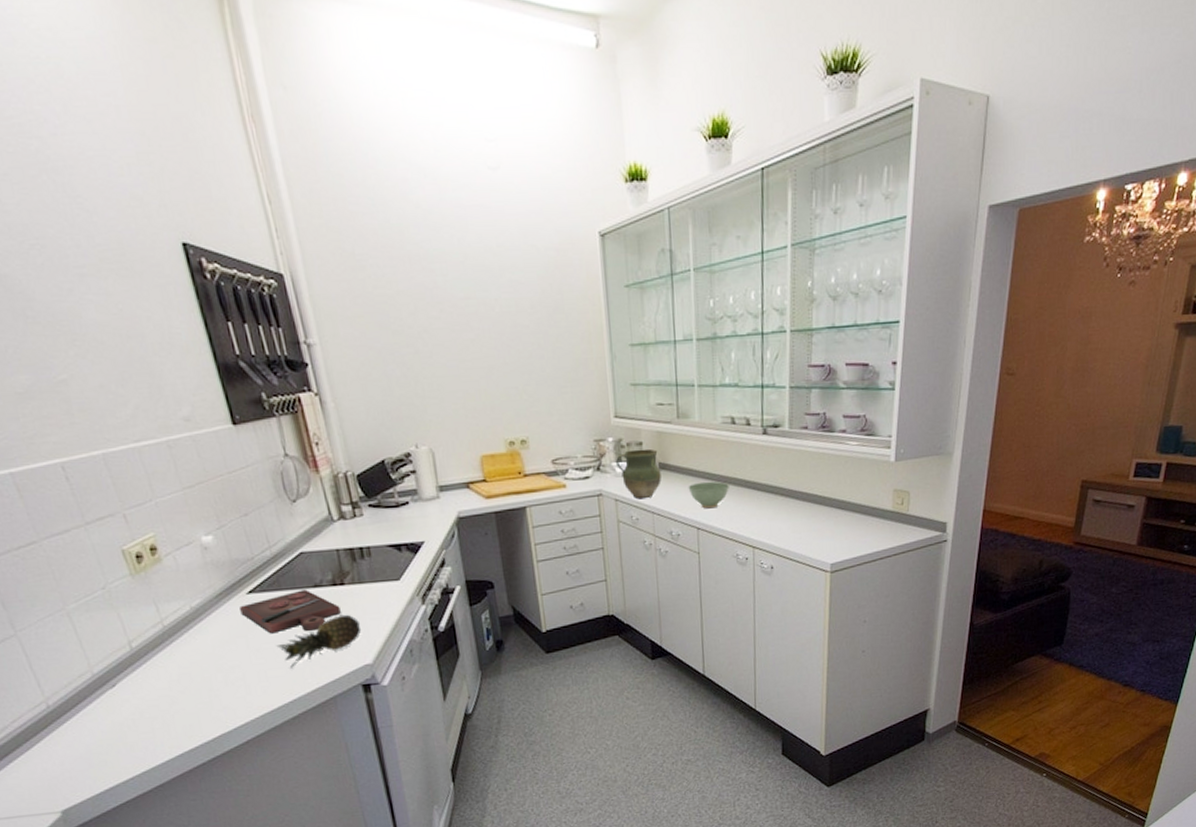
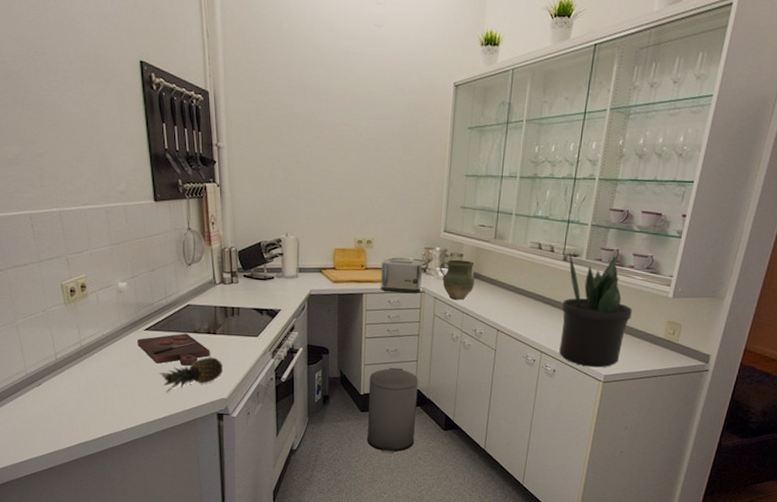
toaster: none [542,457,599,500] -> present [380,259,426,293]
pedal bin: none [550,591,617,699] -> present [367,367,419,454]
bowl: present [688,481,730,509] -> none [494,293,530,316]
planter: none [768,420,852,557] -> present [559,252,632,368]

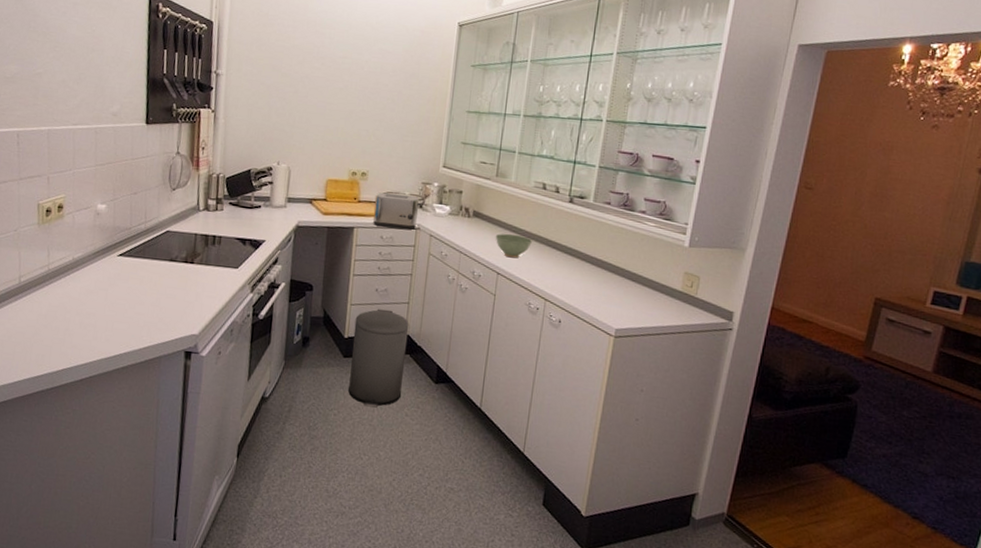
cutting board: present [137,333,210,366] -> none [108,261,185,297]
fruit: present [159,357,224,392] -> none [127,288,198,325]
ceramic jug: present [440,259,475,300] -> none [437,195,474,239]
bowl: none [494,293,530,316] -> present [495,233,533,259]
planter: present [559,252,632,368] -> none [565,193,645,320]

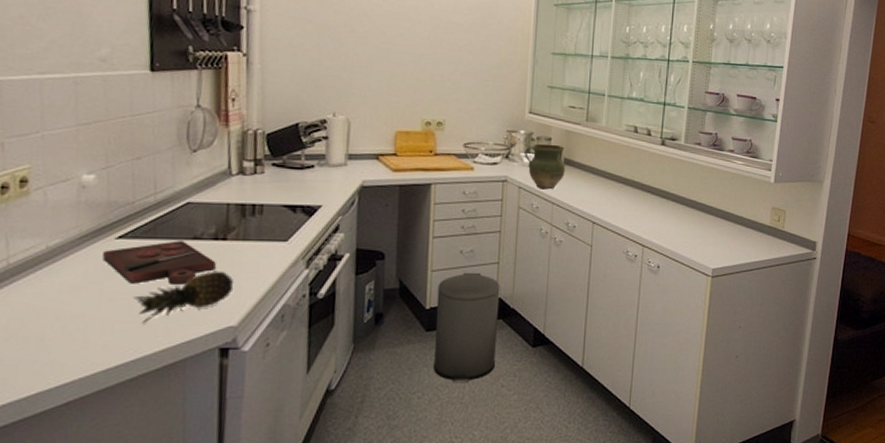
cutting board: none [108,261,185,297] -> present [103,241,216,284]
fruit: none [127,288,198,325] -> present [133,271,235,324]
toaster: present [372,192,422,230] -> none [452,143,508,182]
ceramic jug: none [437,195,474,239] -> present [525,143,565,190]
bowl: present [495,233,533,259] -> none [588,180,628,206]

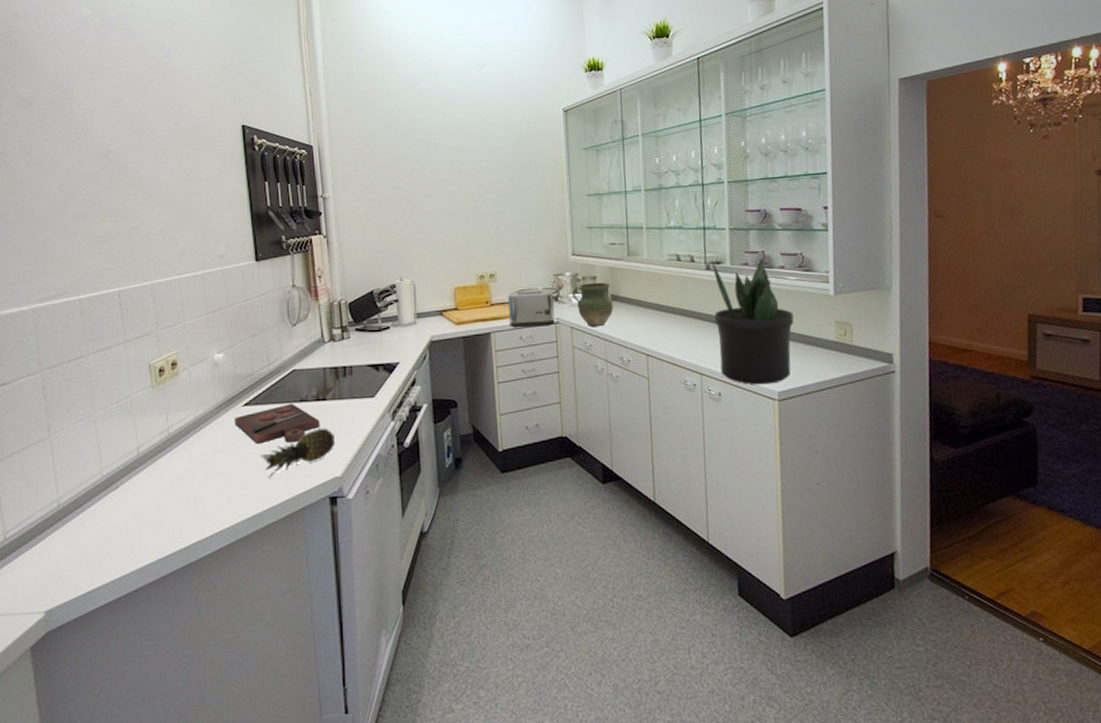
pedal bin: present [434,272,500,383] -> none [507,413,568,522]
toaster: none [452,143,508,182] -> present [507,289,557,327]
planter: none [662,135,736,261] -> present [710,258,794,385]

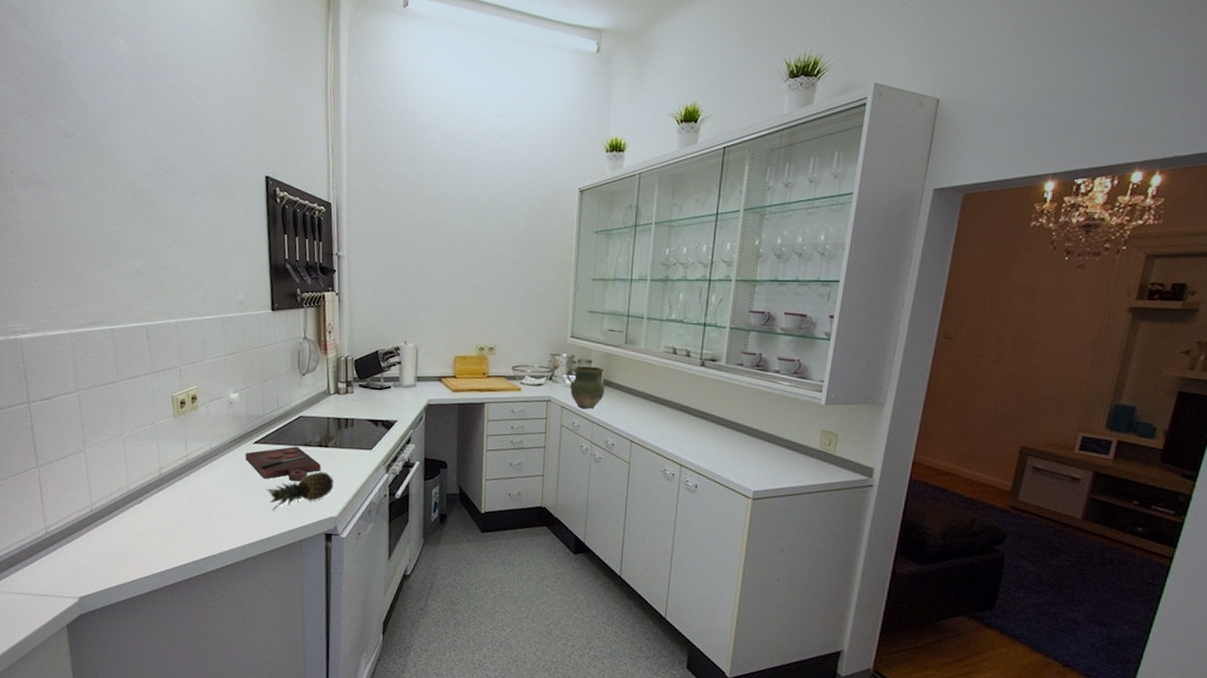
toaster: present [507,289,557,327] -> none [503,366,552,402]
planter: present [710,258,794,385] -> none [701,356,781,483]

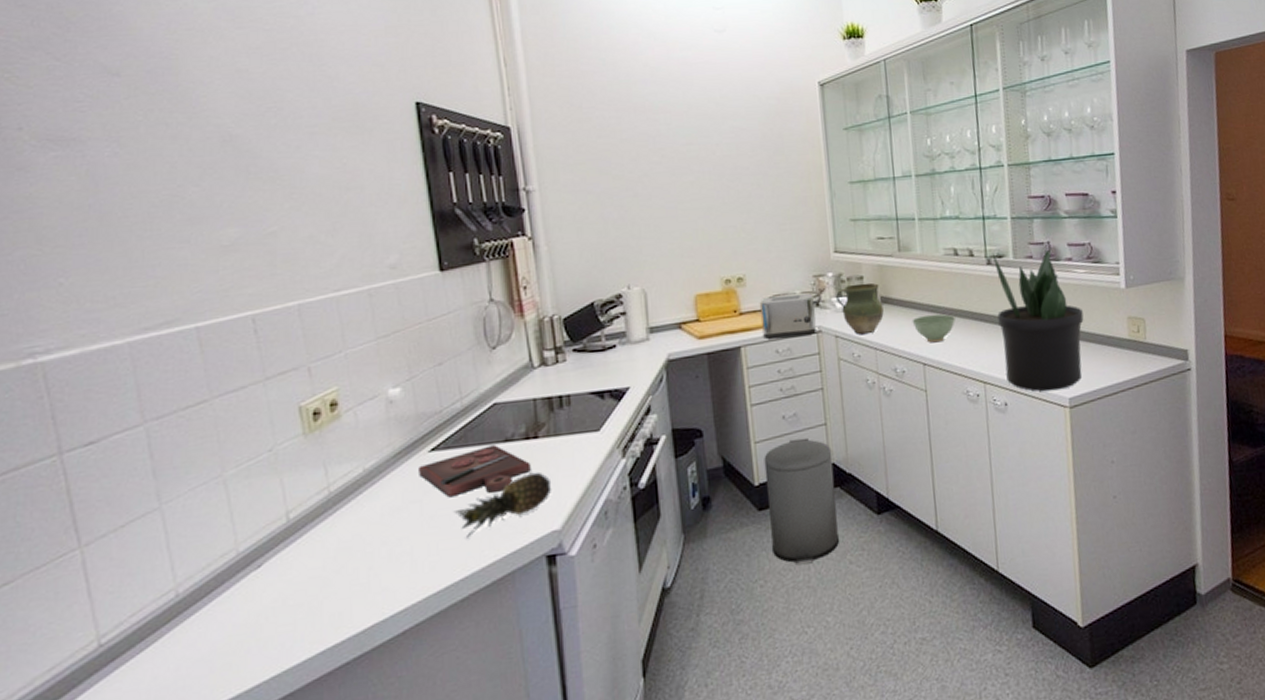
pedal bin: none [488,482,545,580] -> present [764,437,839,566]
toaster: none [503,366,552,402] -> present [759,293,818,339]
bowl: none [627,401,666,425] -> present [912,314,956,343]
planter: none [701,356,781,483] -> present [991,249,1084,391]

